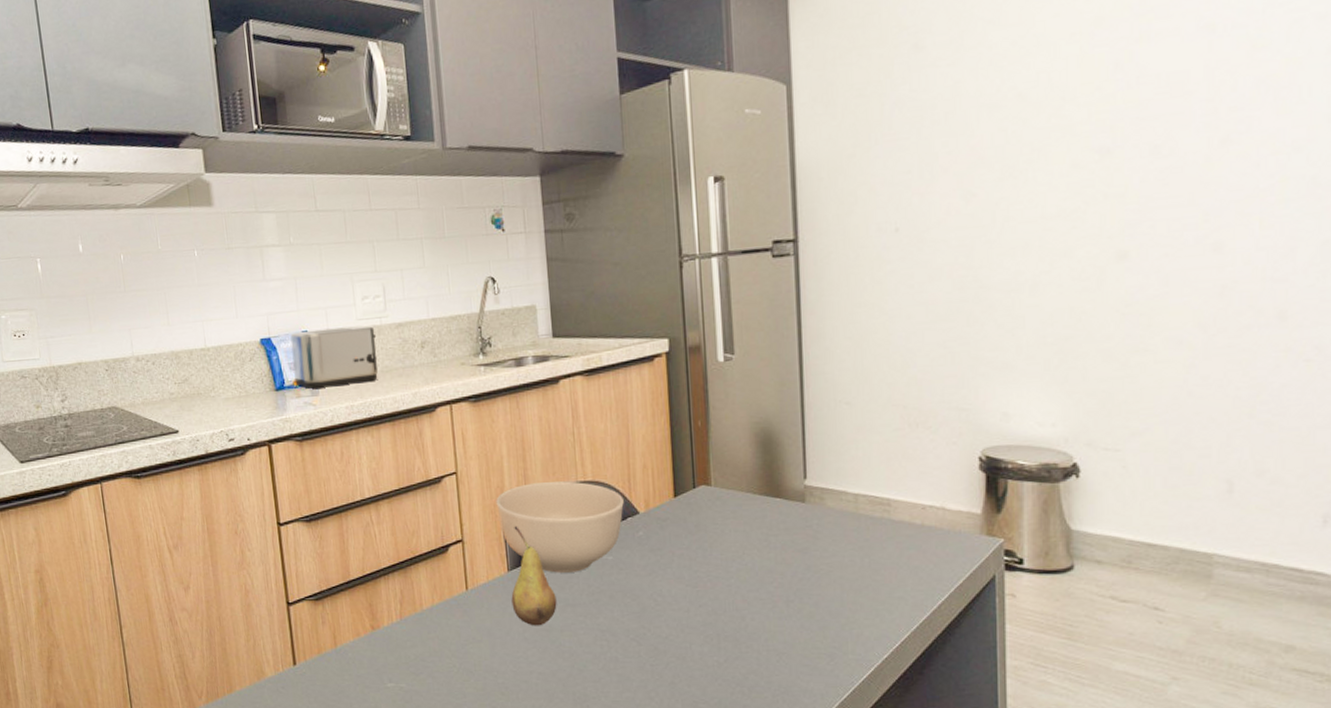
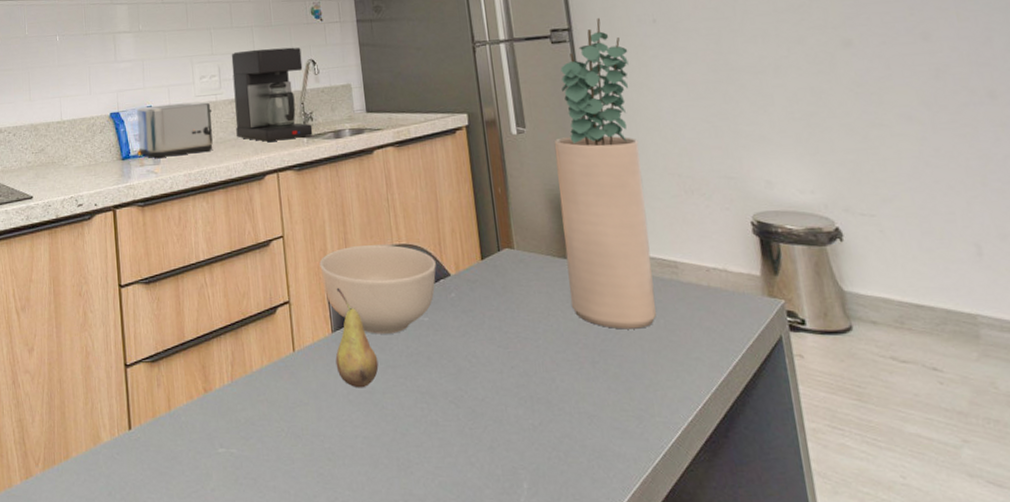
coffee maker: none [397,262,491,371] -> present [231,47,313,143]
vase: none [765,227,863,569] -> present [553,18,657,330]

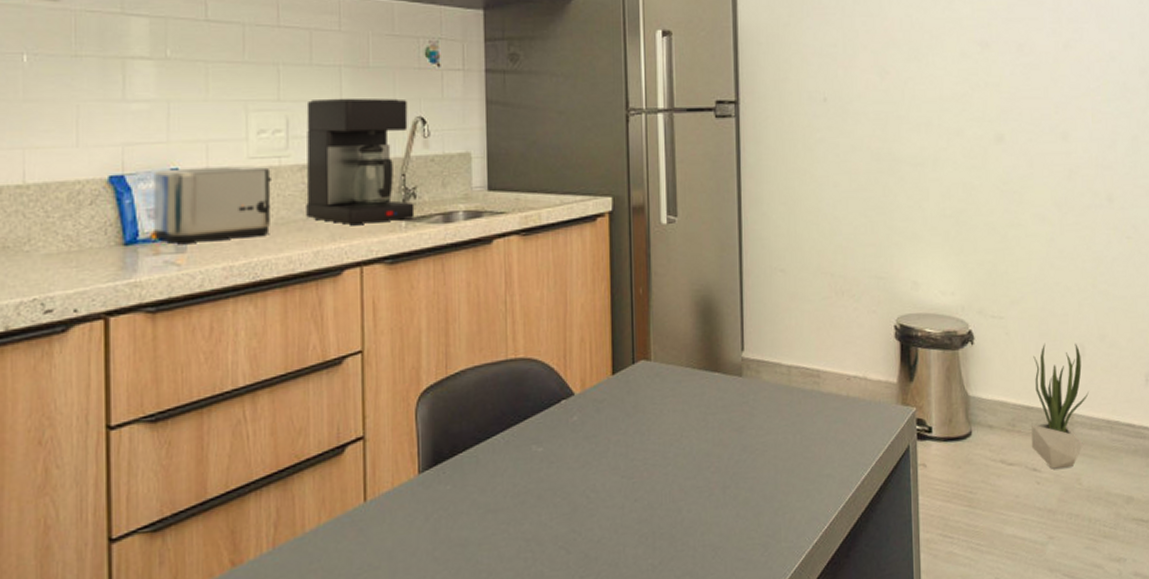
bowl: present [319,244,436,334] -> none [409,359,558,472]
fruit: present [335,287,379,388] -> none [420,415,476,542]
vase: present [553,18,657,330] -> none [706,91,796,449]
potted plant: none [916,241,994,370] -> present [1031,343,1089,469]

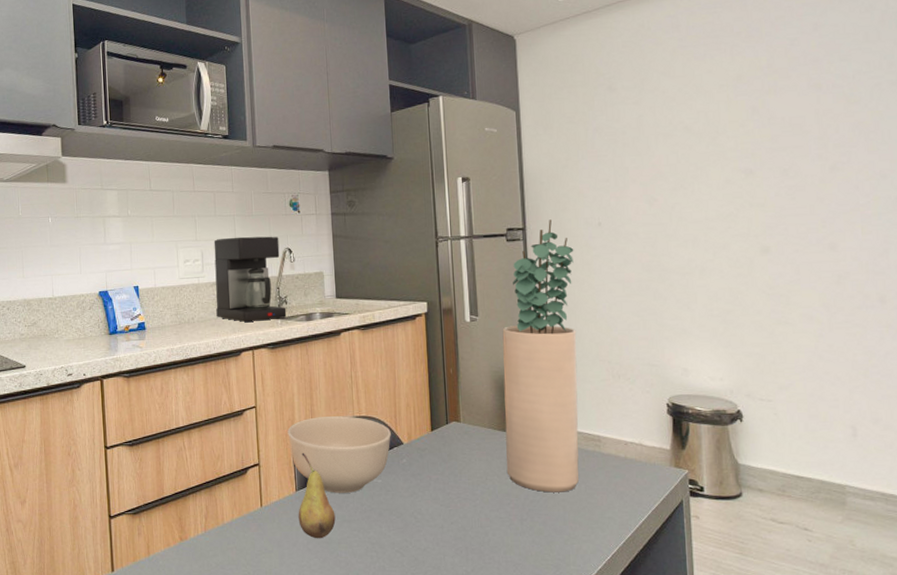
toaster: present [153,166,273,245] -> none [124,283,195,335]
bowl: none [409,359,558,472] -> present [287,416,391,493]
fruit: none [420,415,476,542] -> present [298,452,336,539]
vase: none [706,91,796,449] -> present [502,220,579,493]
potted plant: present [1031,343,1089,469] -> none [801,423,862,530]

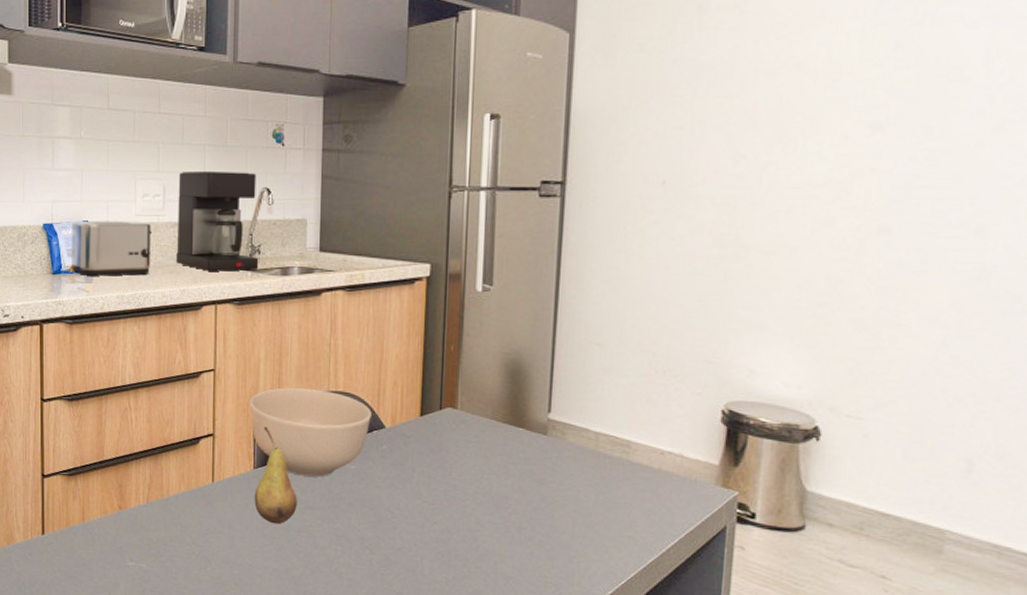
toaster: none [124,283,195,335] -> present [72,220,153,277]
vase: present [502,220,579,493] -> none [507,173,626,502]

